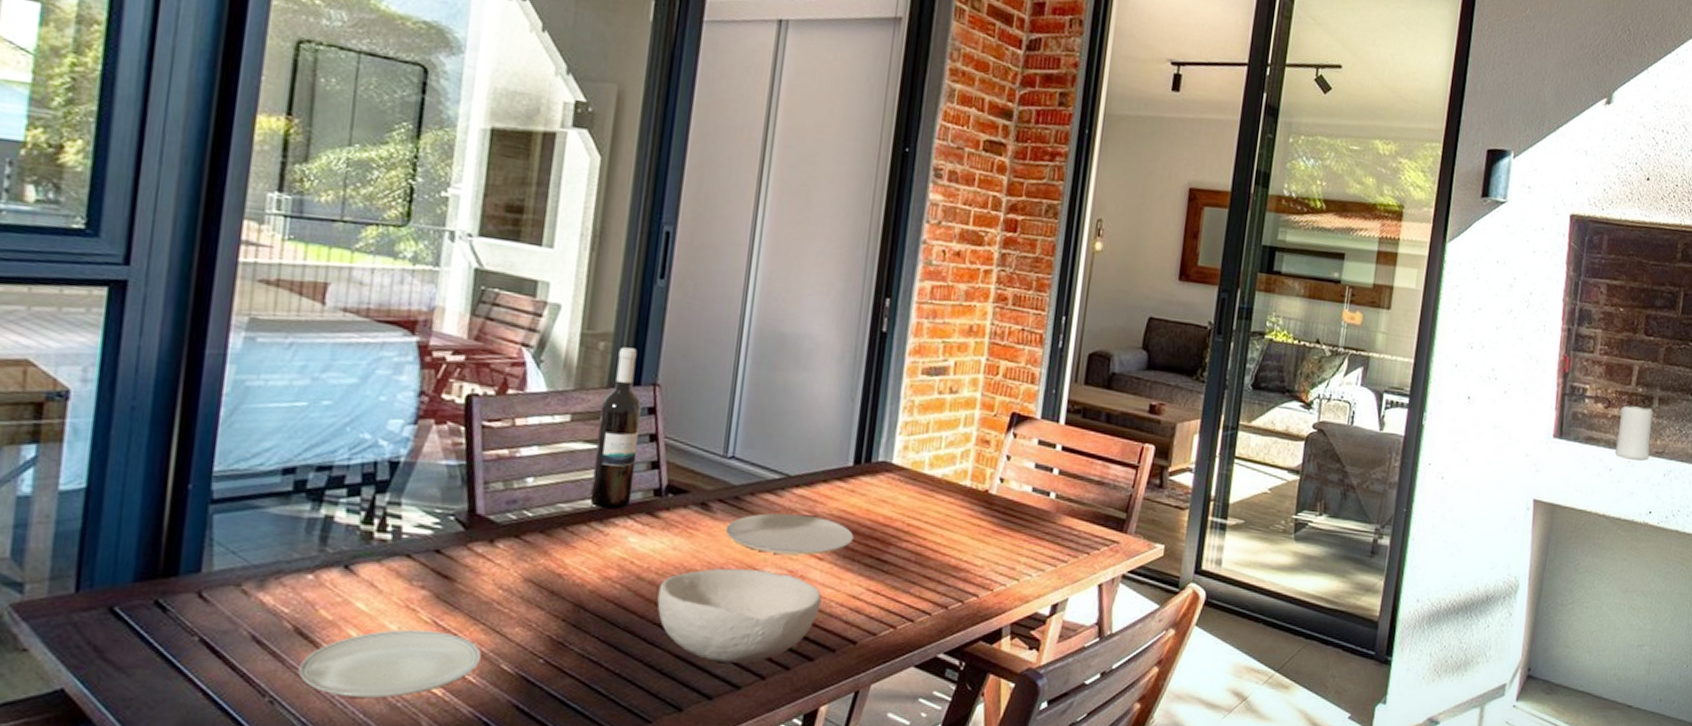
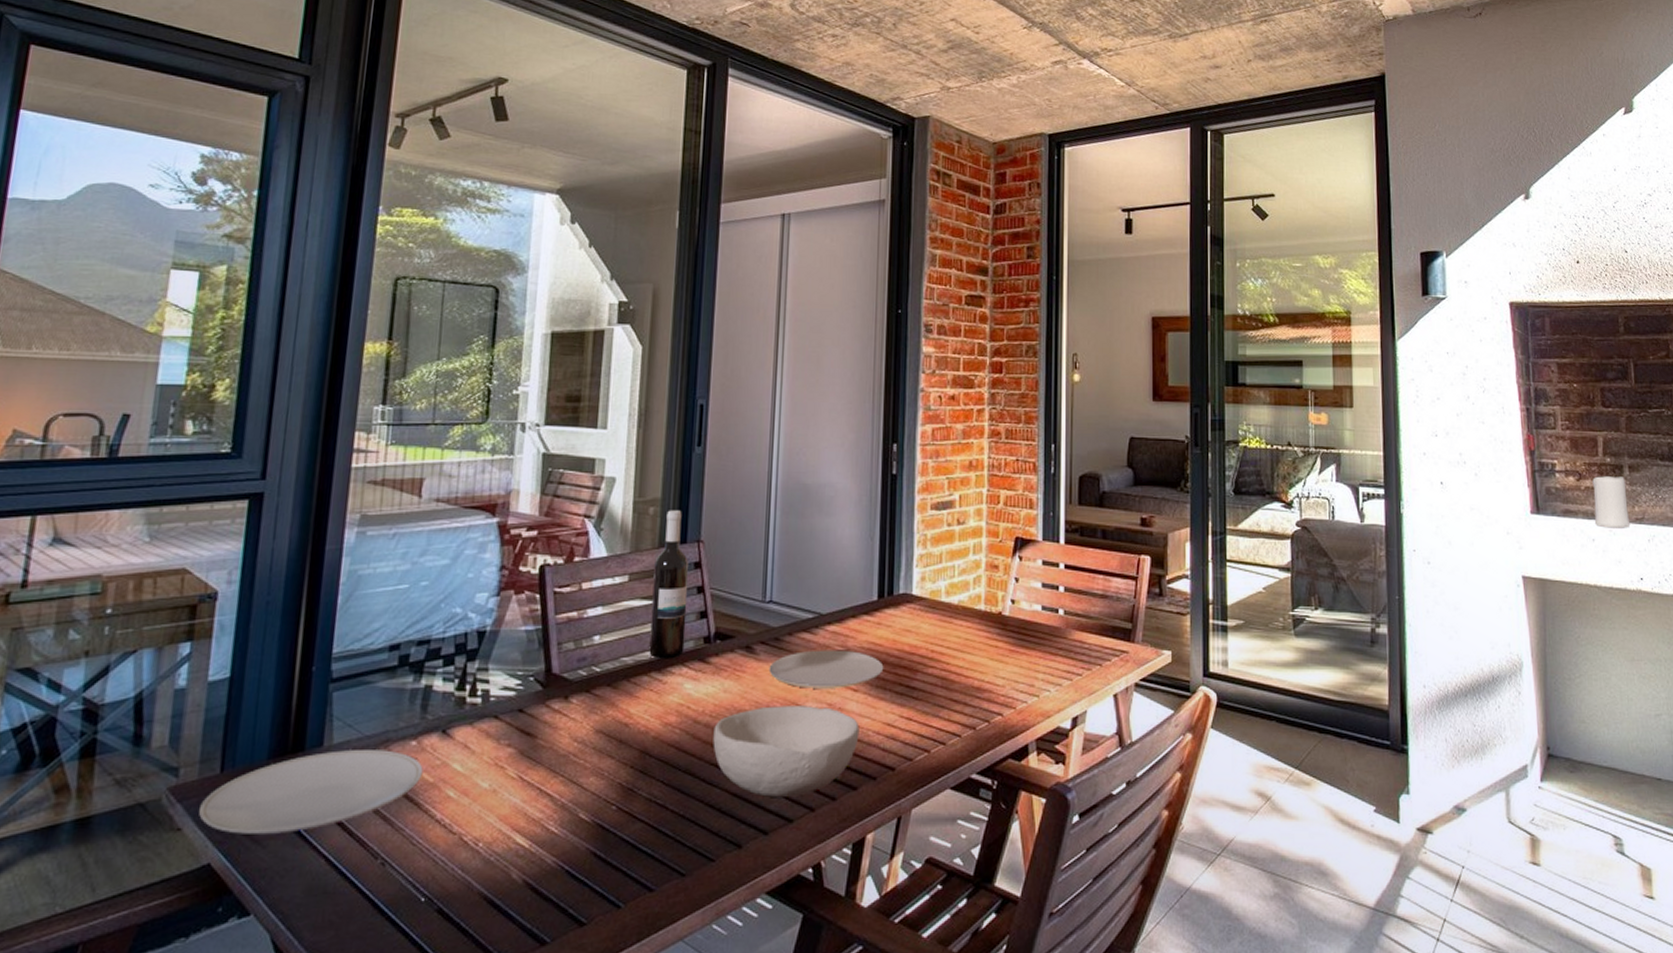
plate: none [49,578,321,663] -> present [199,750,423,834]
plate: present [298,629,481,699] -> none [405,786,561,856]

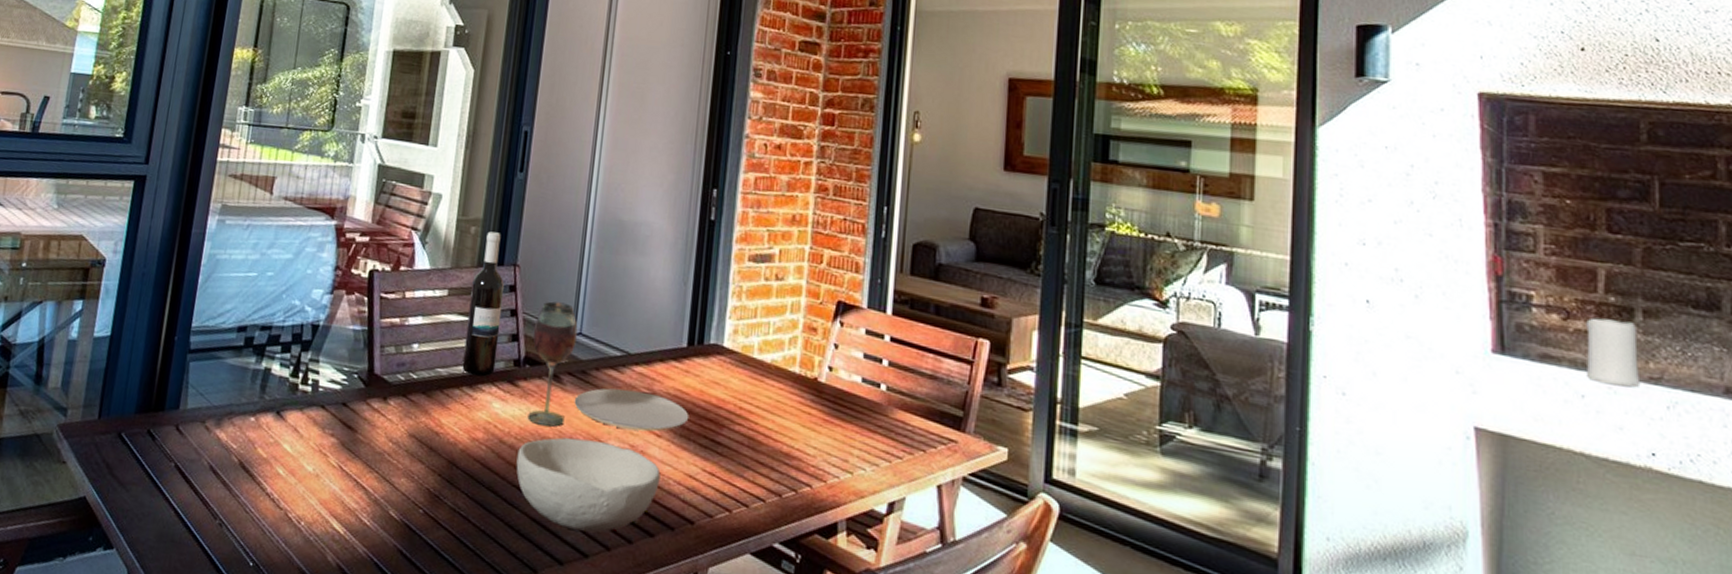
plate: present [199,750,423,834] -> none [80,414,259,483]
wineglass: none [722,573,768,698] -> present [527,301,578,427]

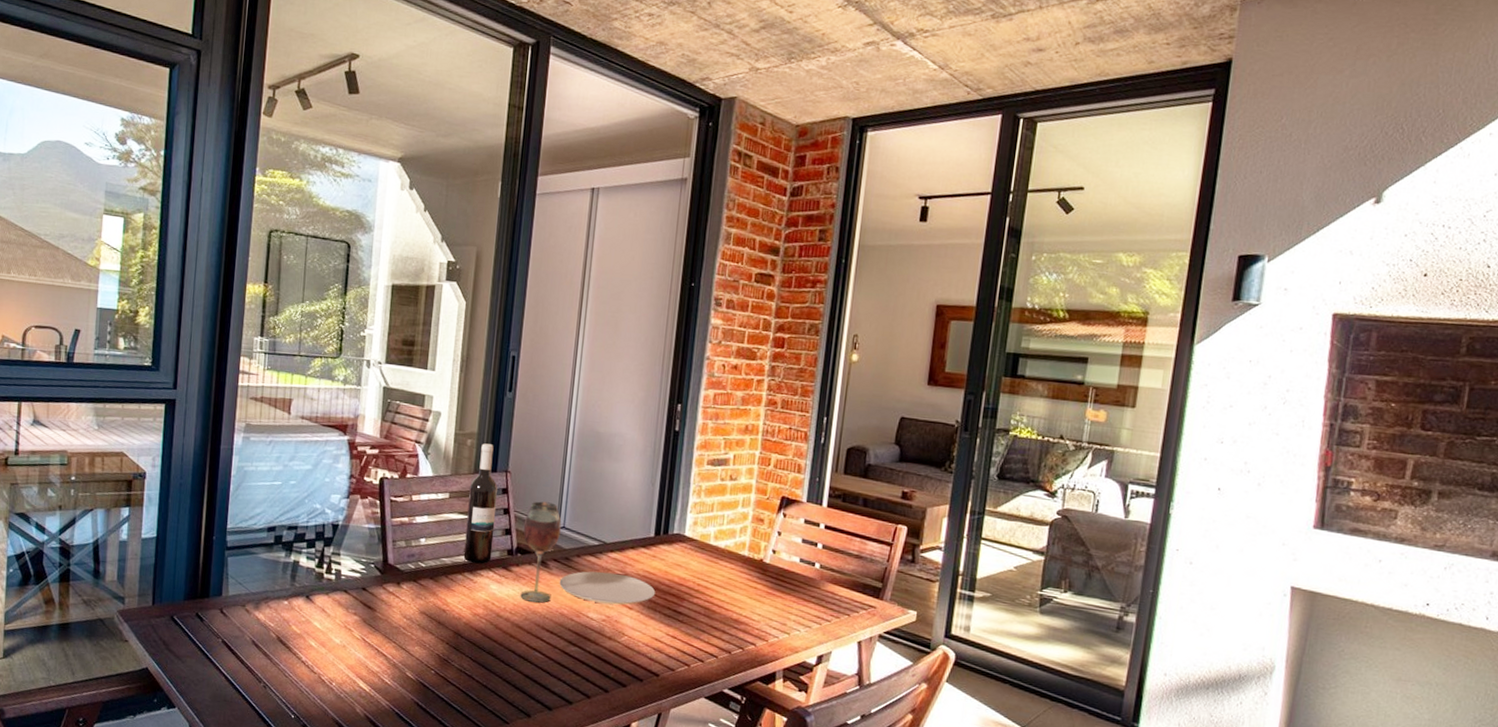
bowl: present [516,437,661,533] -> none [511,611,632,685]
candle: present [1585,317,1641,389] -> none [1385,499,1432,554]

